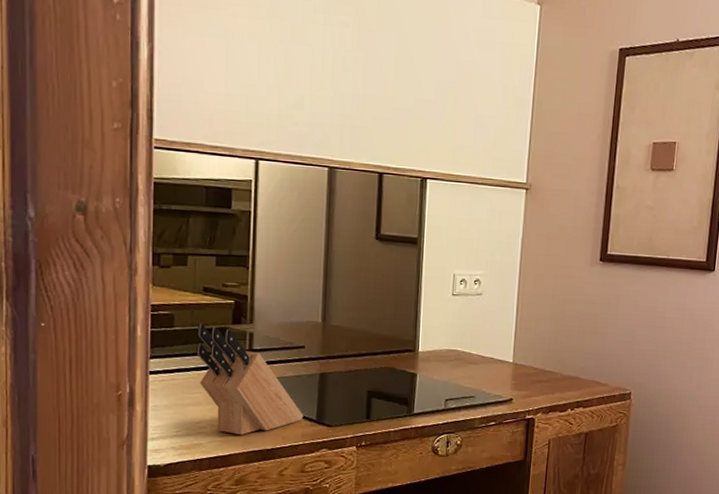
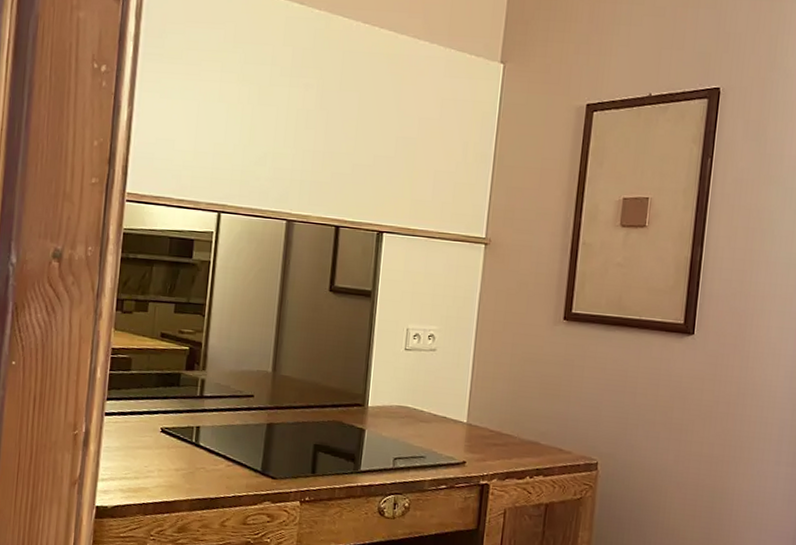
knife block: present [196,323,304,436] -> none [150,367,249,482]

